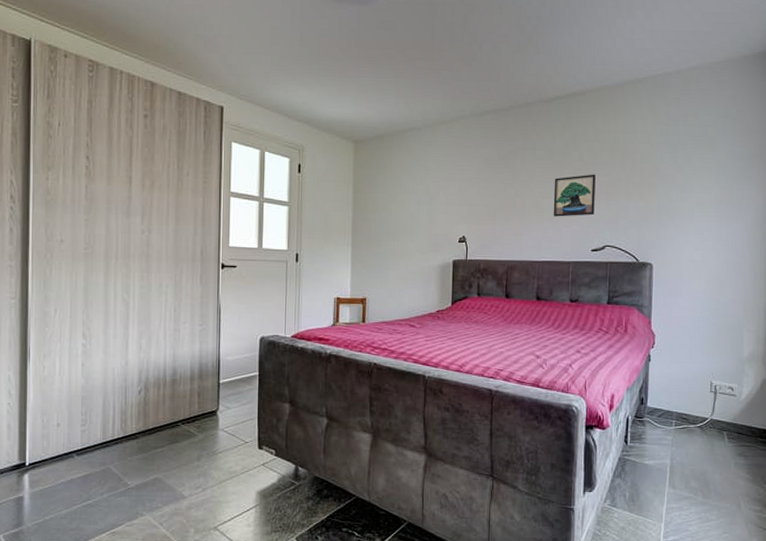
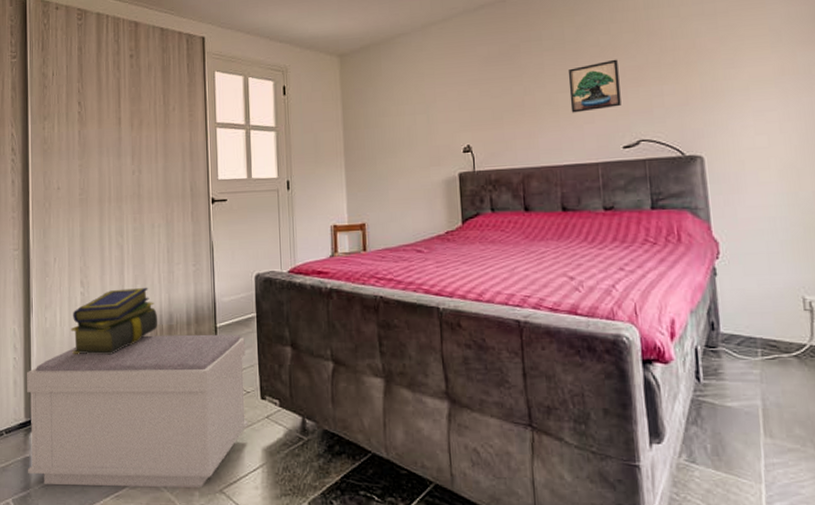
bench: none [21,387,246,525] -> present [26,334,248,488]
stack of books: none [71,342,162,404] -> present [71,287,158,355]

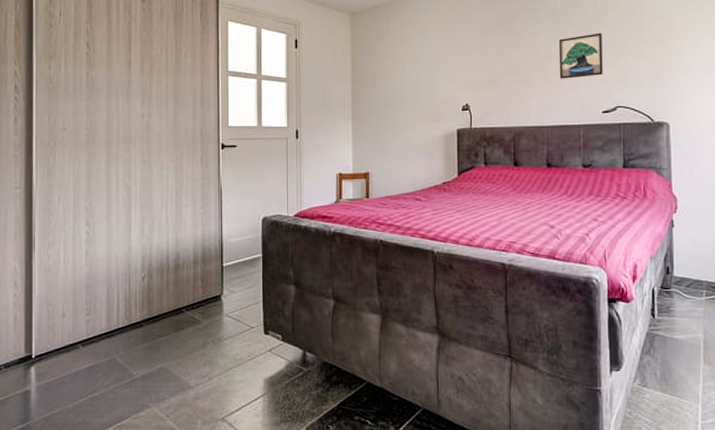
bench: present [26,334,248,488] -> none [27,273,251,417]
stack of books: present [71,287,158,355] -> none [75,227,165,292]

